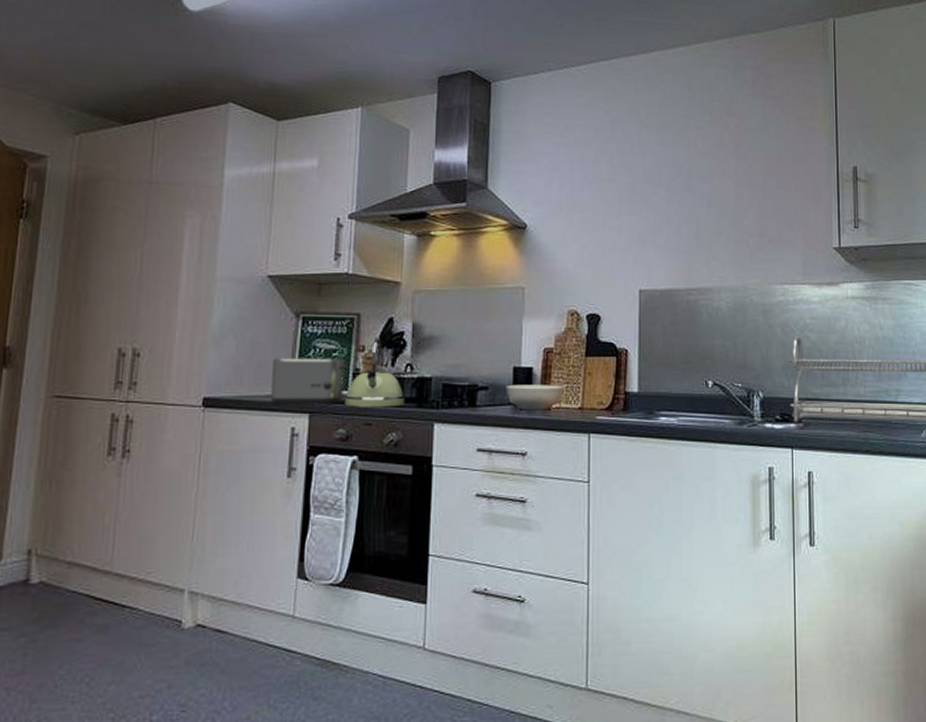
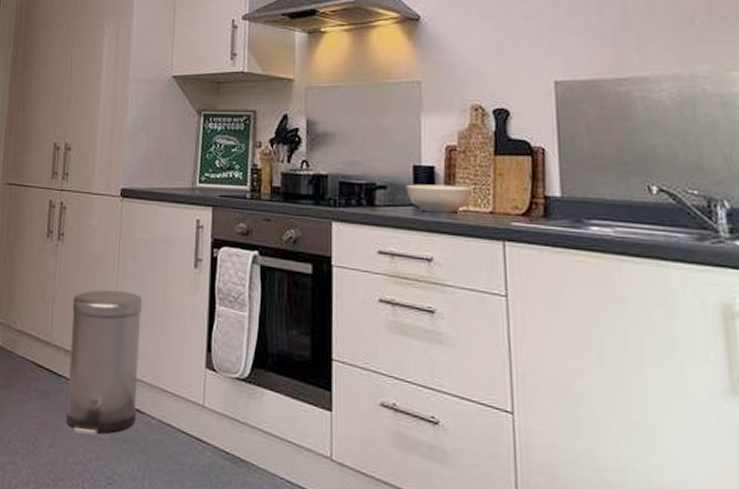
pedal bin: none [130,508,227,665] -> present [66,290,143,435]
toaster: present [270,358,350,406] -> none [177,152,248,200]
kettle: present [343,336,406,409] -> none [243,133,303,205]

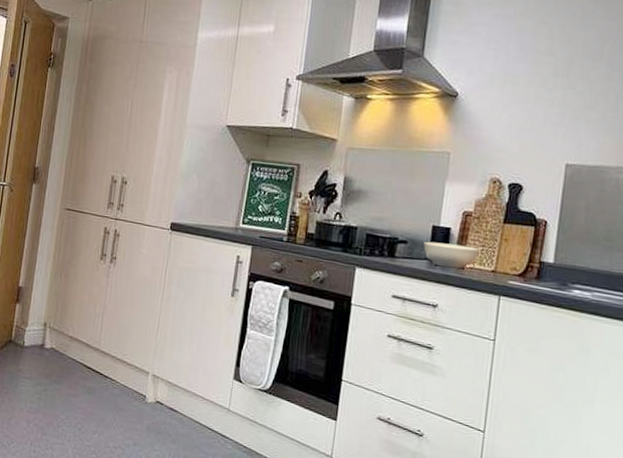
pedal bin: present [66,290,143,435] -> none [109,308,183,426]

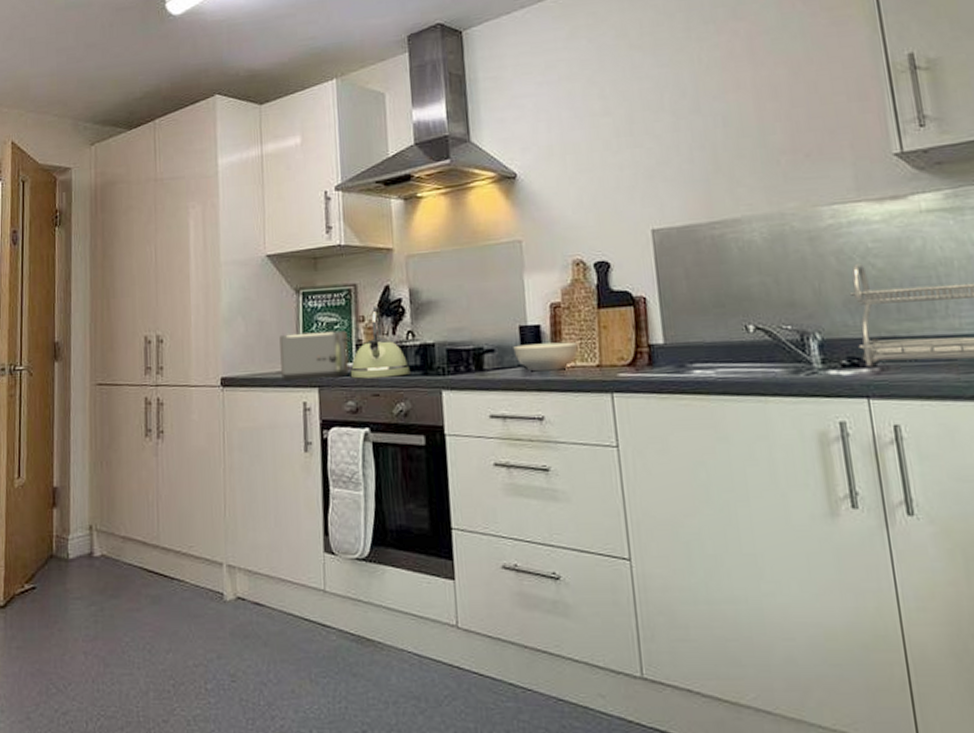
toaster: none [222,195,288,242] -> present [279,330,352,382]
kettle: none [280,186,333,250] -> present [350,306,411,380]

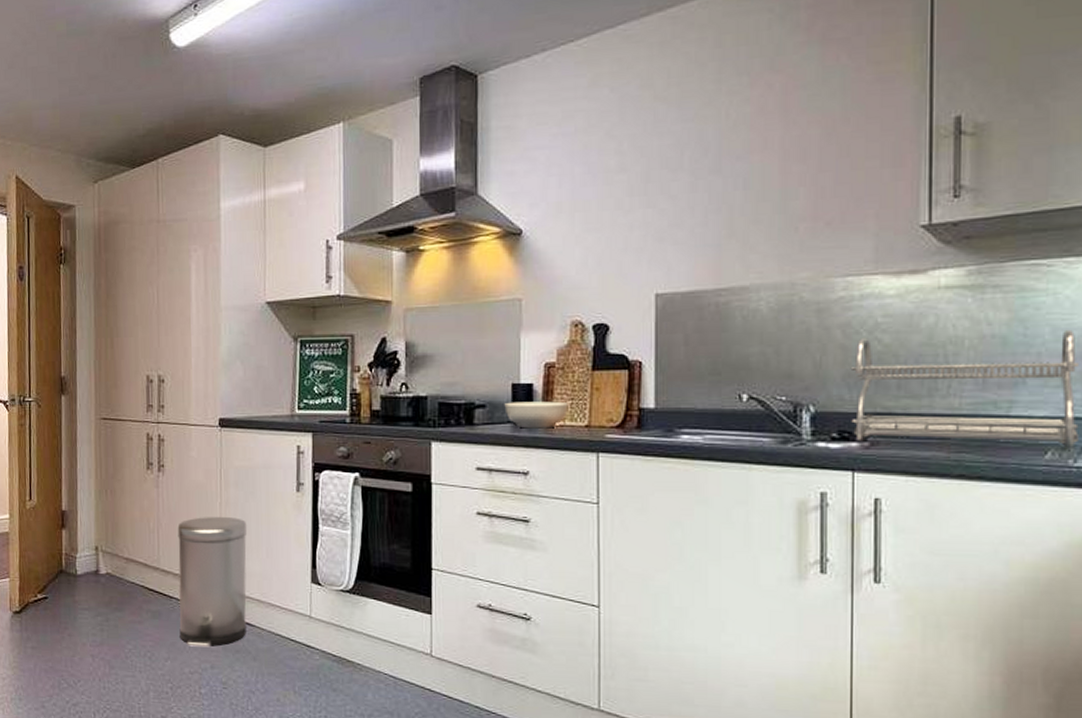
pedal bin: none [178,484,256,634] -> present [177,517,248,647]
toaster: present [279,330,352,382] -> none [276,379,347,426]
kettle: present [350,306,411,380] -> none [343,357,402,428]

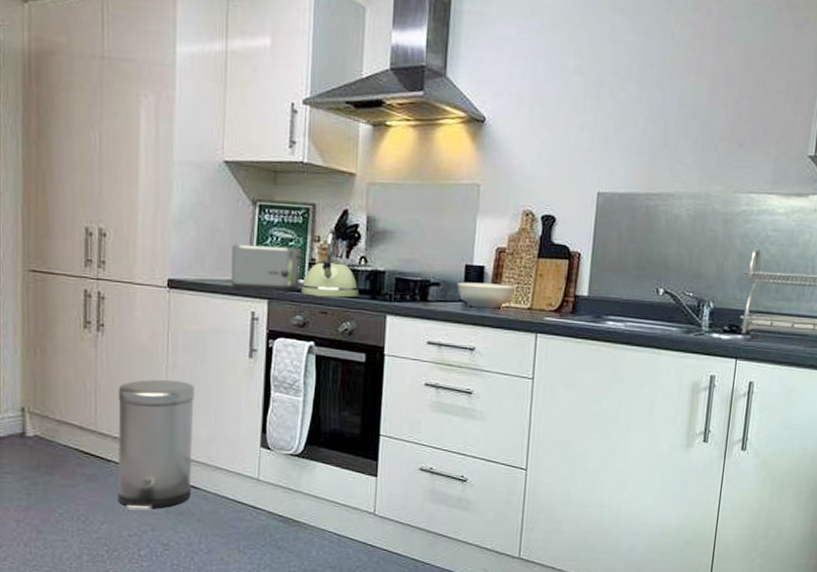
toaster: none [276,379,347,426] -> present [230,244,306,293]
kettle: none [343,357,402,428] -> present [300,228,360,299]

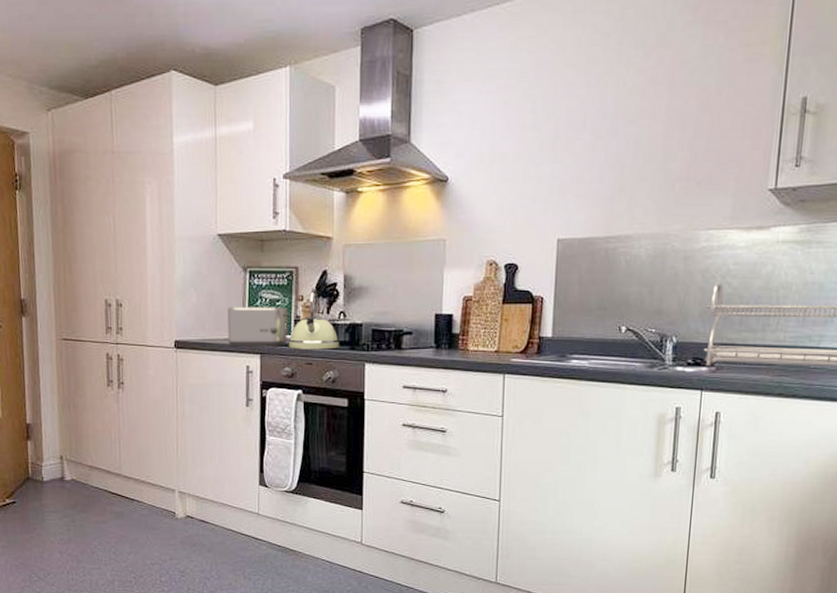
pedal bin: present [118,380,195,510] -> none [137,429,202,542]
bowl: present [457,282,516,309] -> none [428,330,483,353]

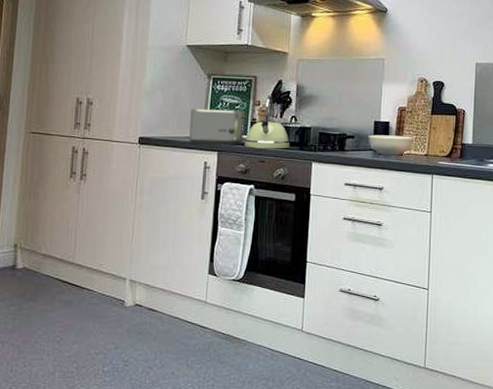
bowl: none [428,330,483,353] -> present [368,134,415,156]

